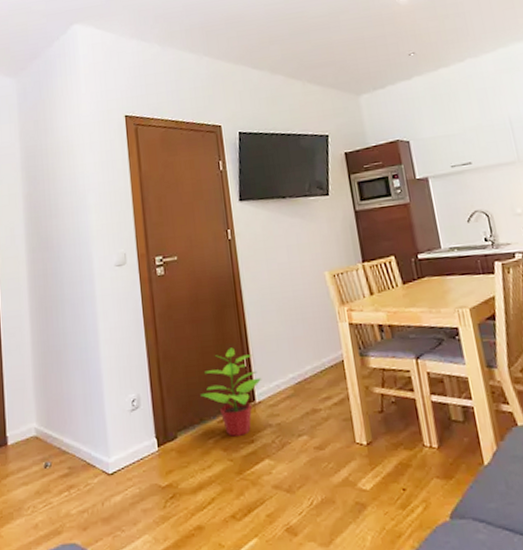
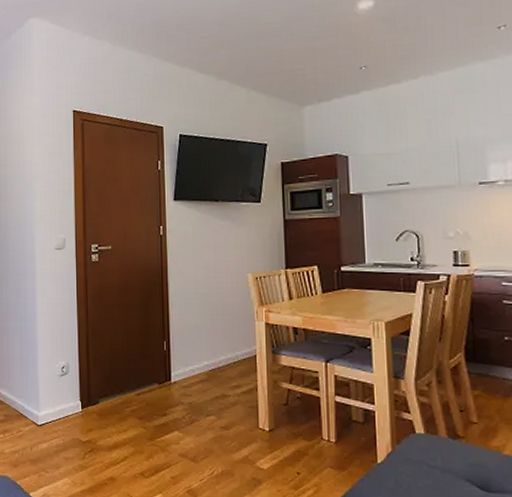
potted plant: present [200,347,262,437] -> none [122,332,179,409]

